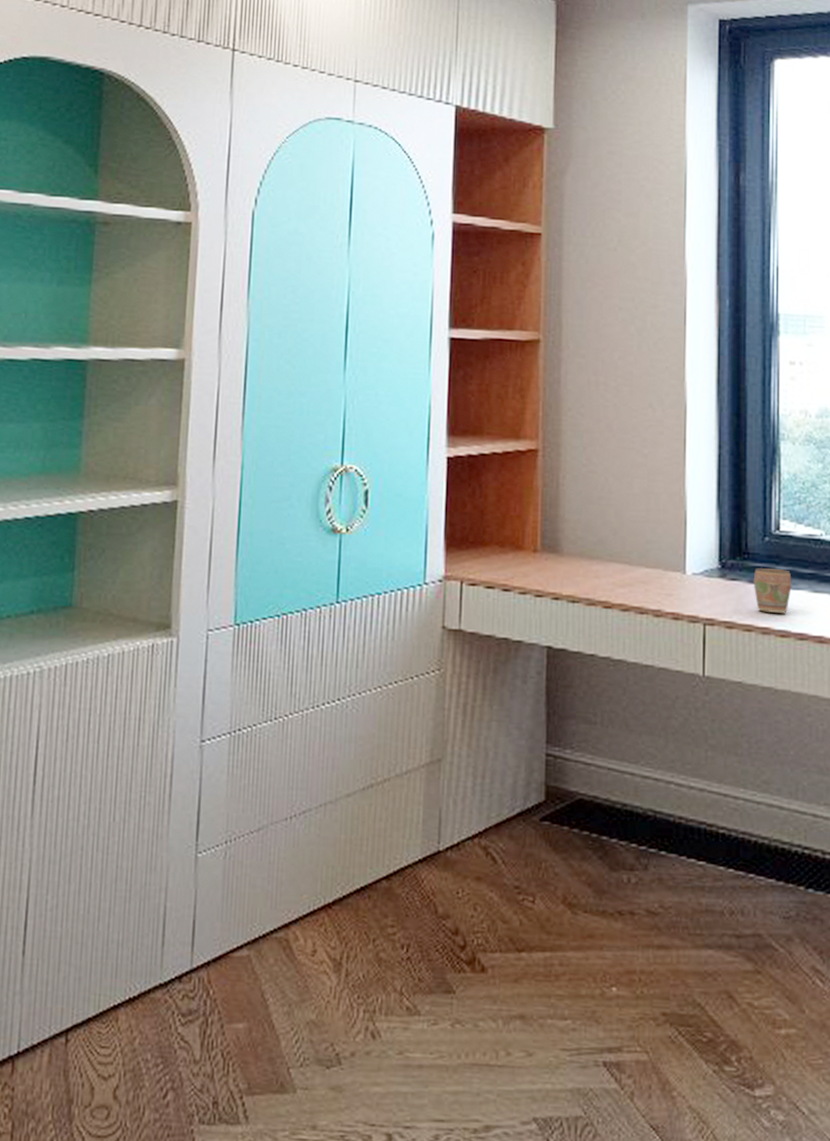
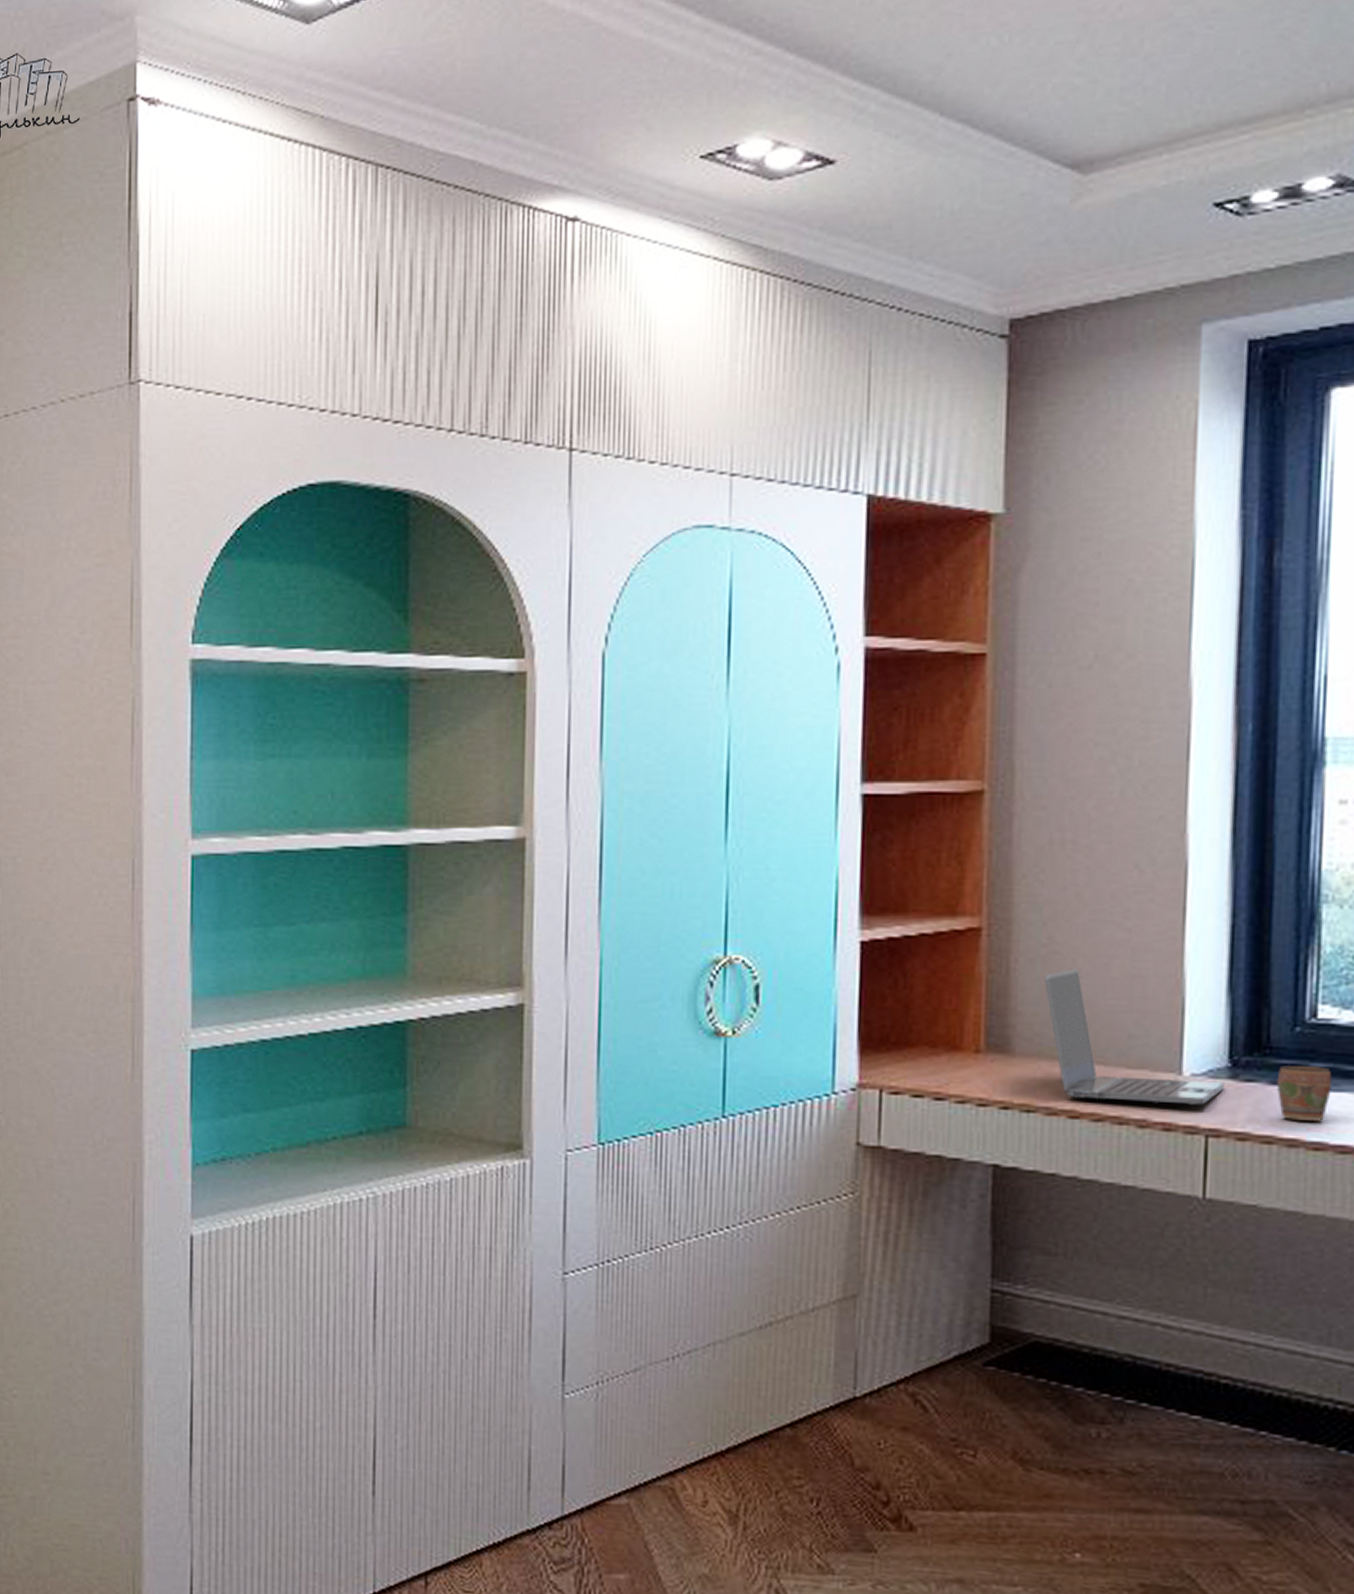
laptop: none [584,485,716,599] -> present [1044,969,1225,1105]

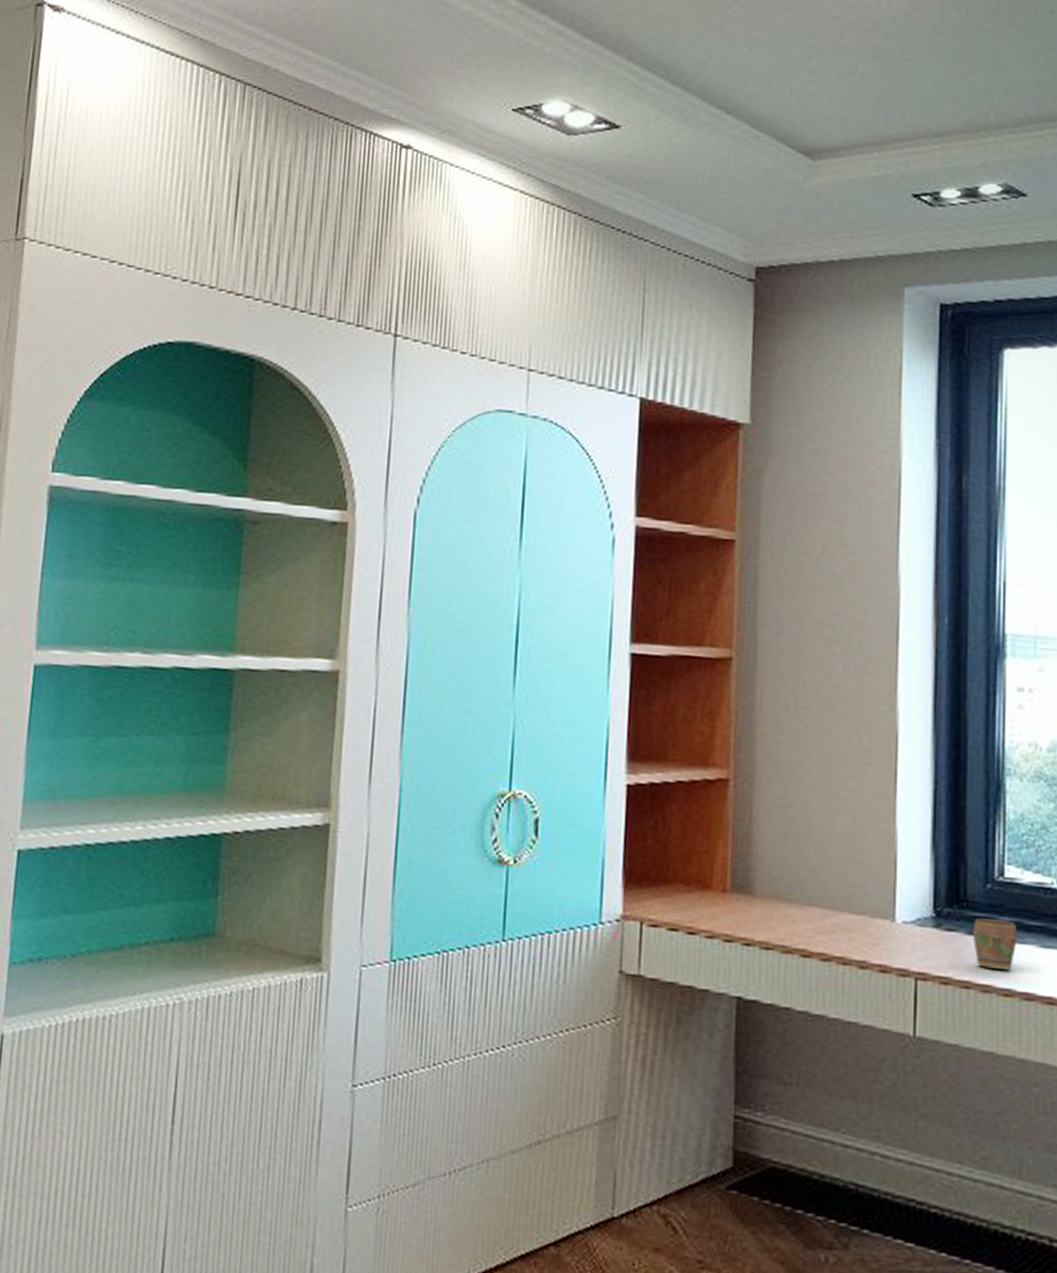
laptop: present [1044,969,1225,1105] -> none [781,820,930,950]

